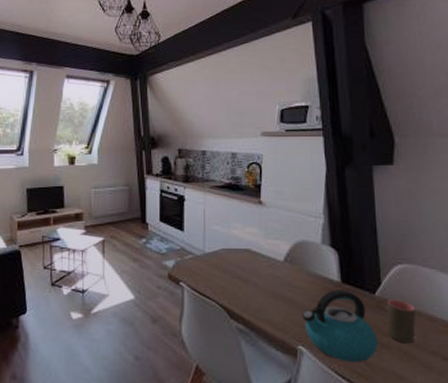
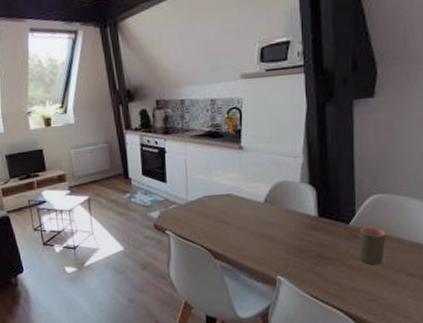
kettle: present [302,289,379,362] -> none [281,223,350,286]

